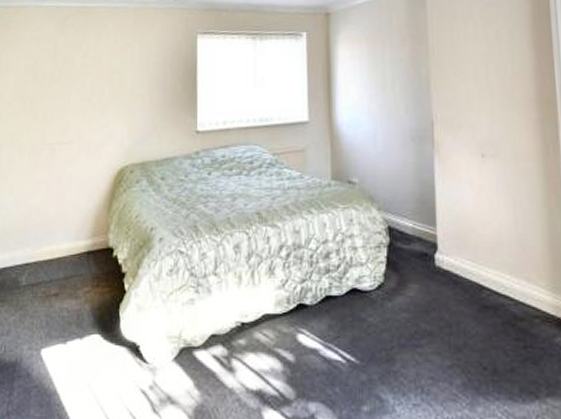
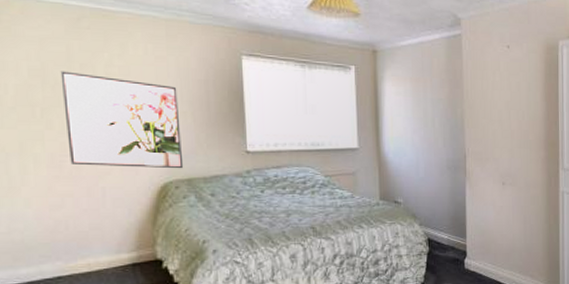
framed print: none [47,65,139,153] -> present [60,71,184,169]

